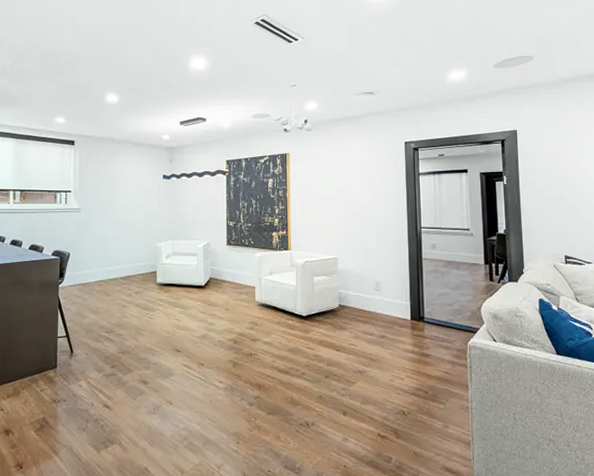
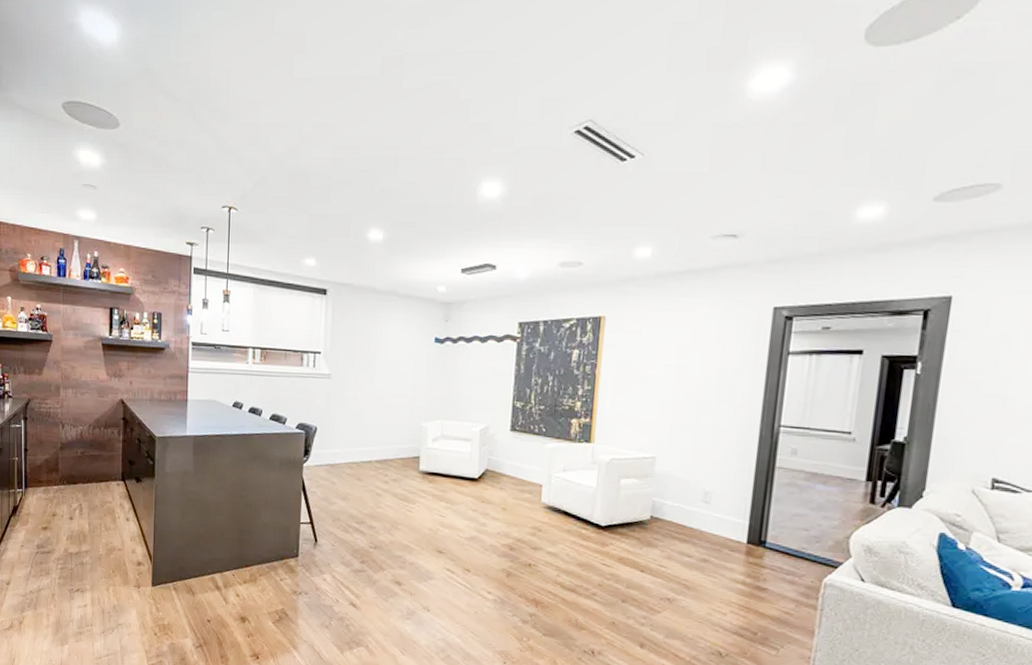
ceiling light fixture: present [273,83,313,133] -> none [587,219,643,288]

